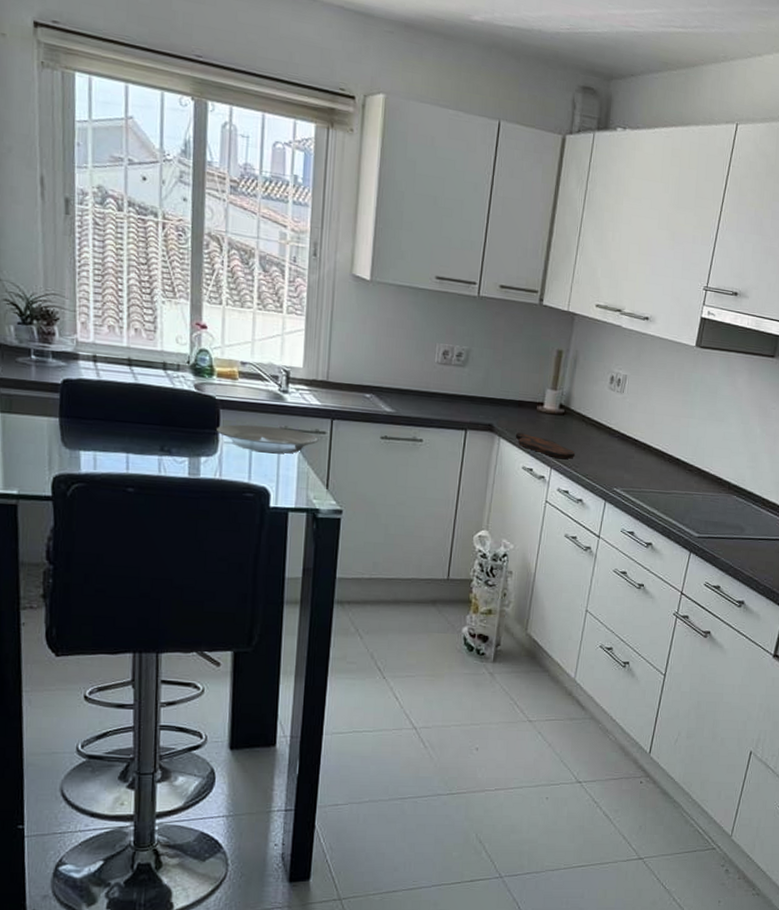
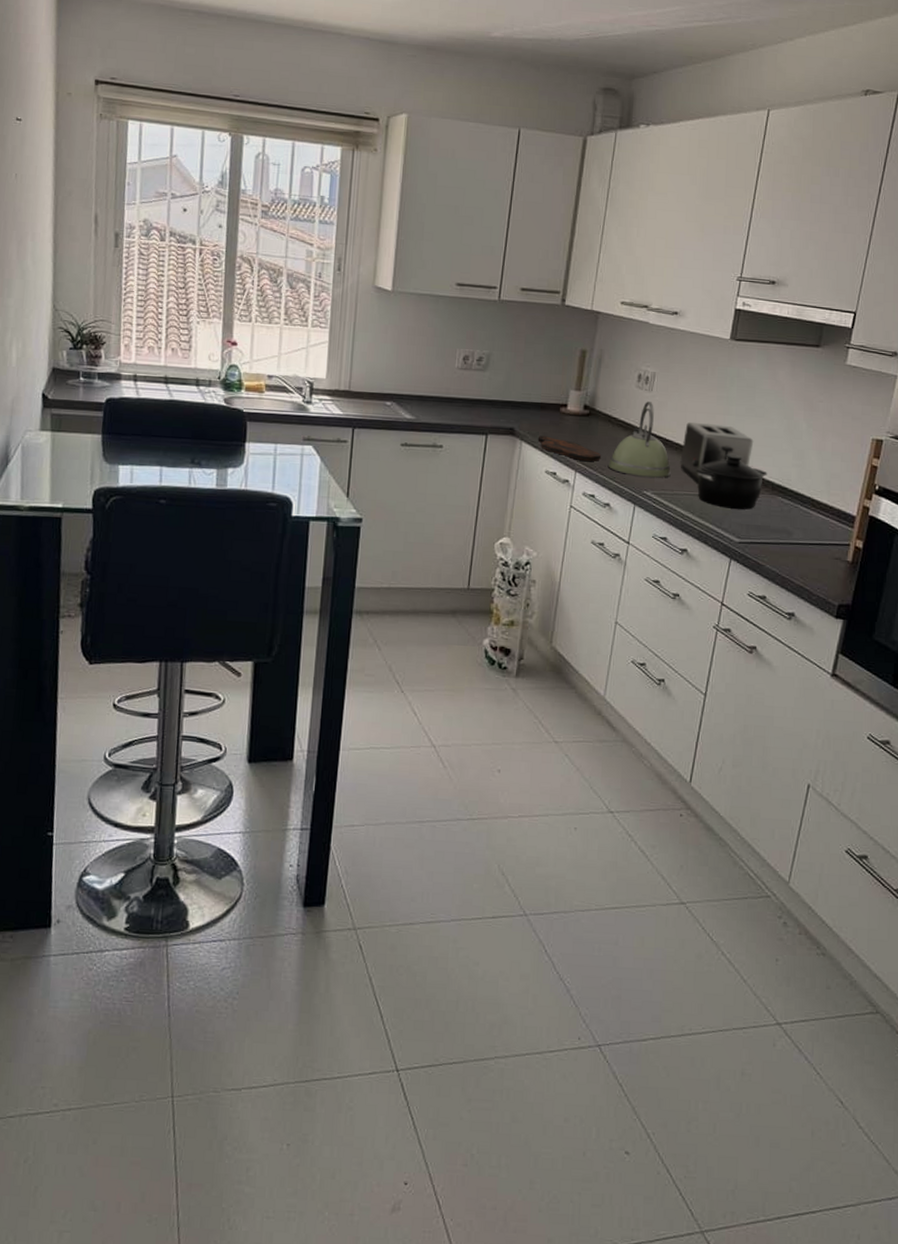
plate: present [215,424,319,454] -> none [242,435,340,463]
kettle: none [581,403,639,477] -> present [607,401,671,479]
toaster: none [647,423,714,481] -> present [680,421,754,483]
saucepan: none [661,455,725,507] -> present [695,454,767,510]

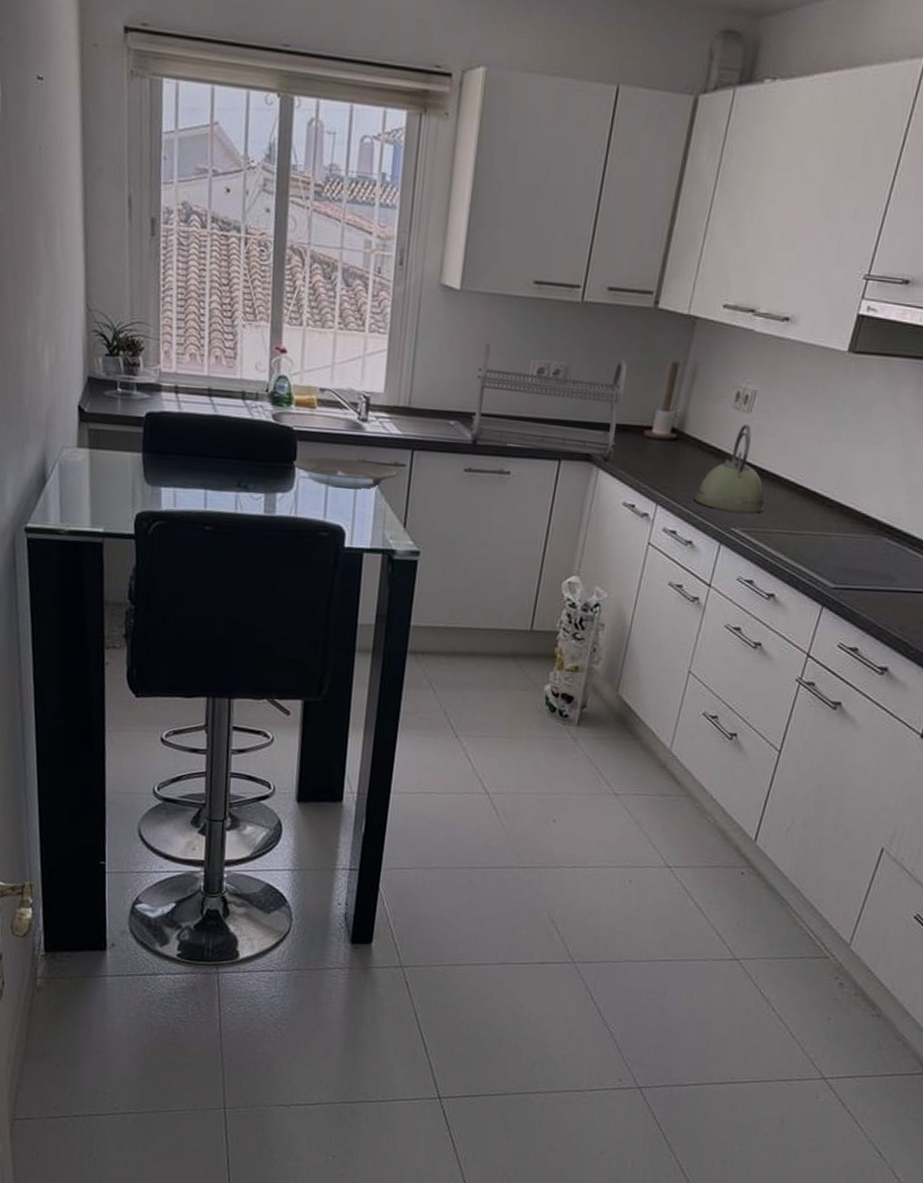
plate: none [242,435,340,463] -> present [292,457,398,489]
dish rack: none [405,335,542,436] -> present [470,343,628,463]
cutting board: present [537,435,602,461] -> none [616,462,687,493]
toaster: present [680,421,754,483] -> none [775,449,863,520]
saucepan: present [695,454,767,510] -> none [792,488,875,552]

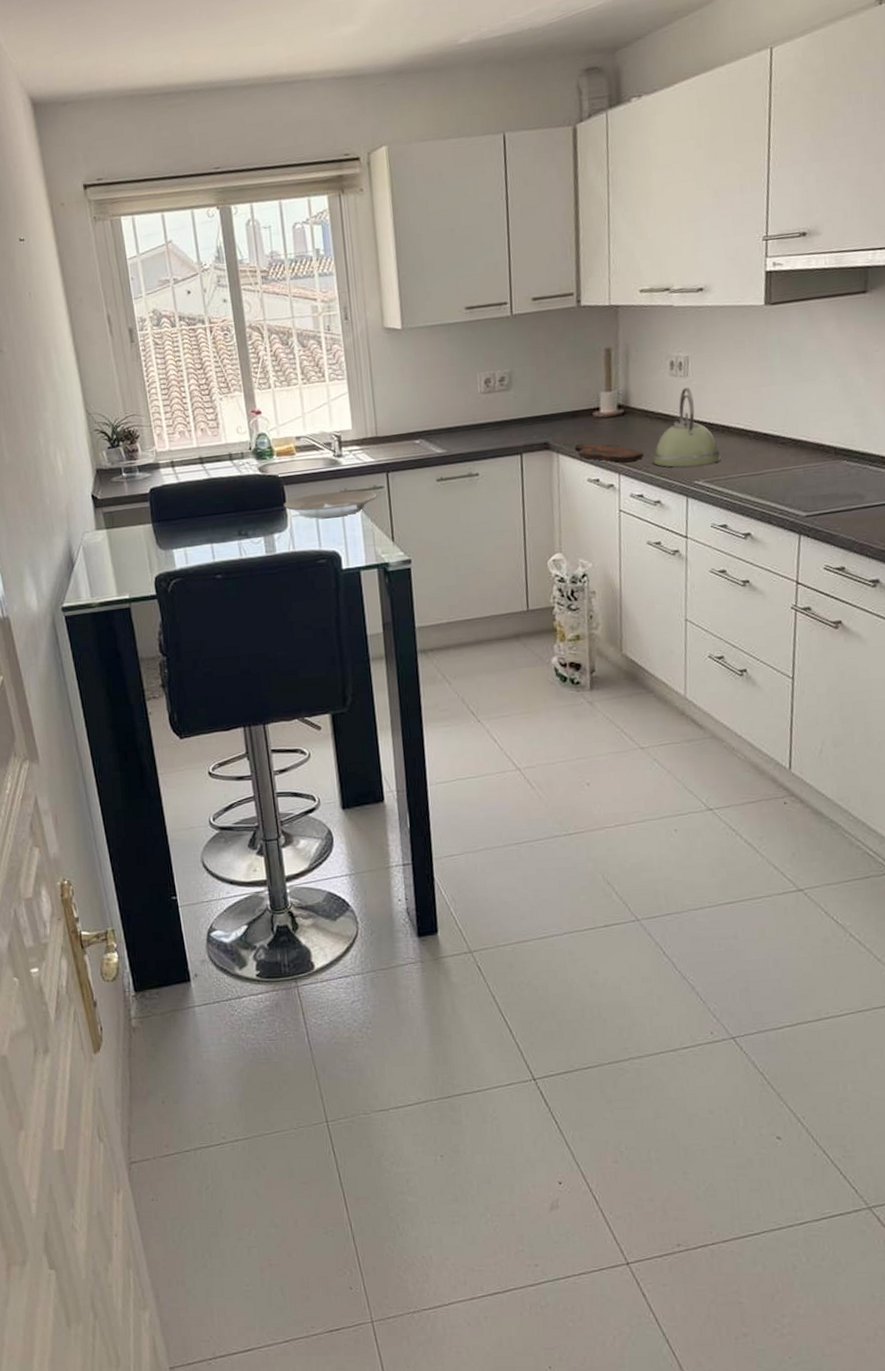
dish rack: present [470,343,628,463] -> none [431,356,570,458]
cutting board: none [616,462,687,493] -> present [574,444,644,463]

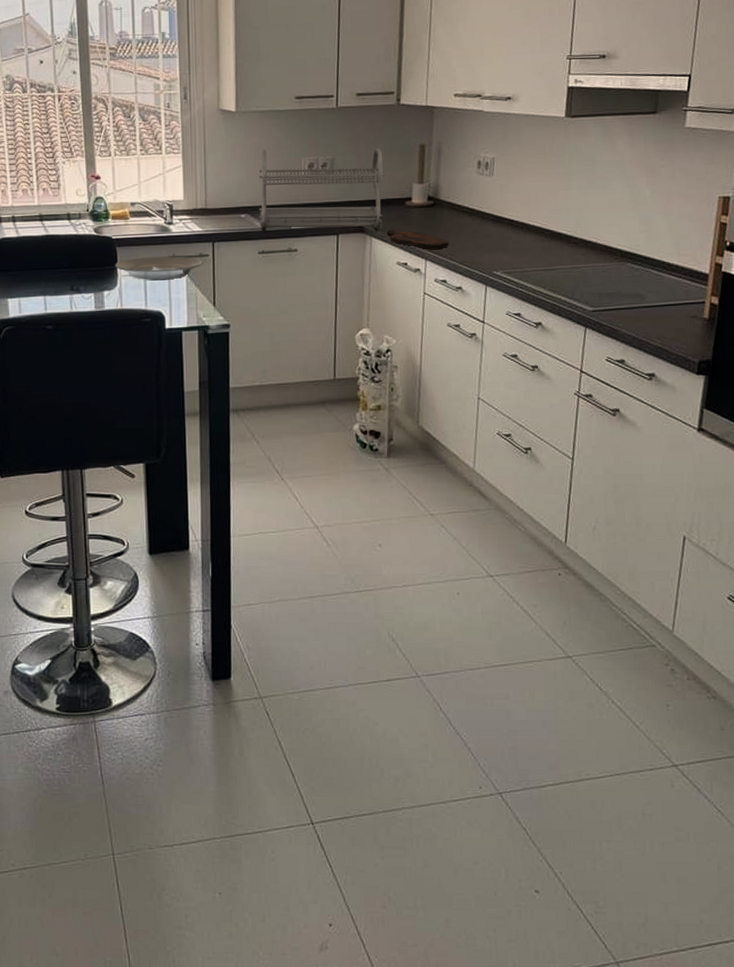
dish rack: none [431,356,570,458] -> present [258,148,385,232]
kettle: present [652,387,721,468] -> none [456,186,519,259]

